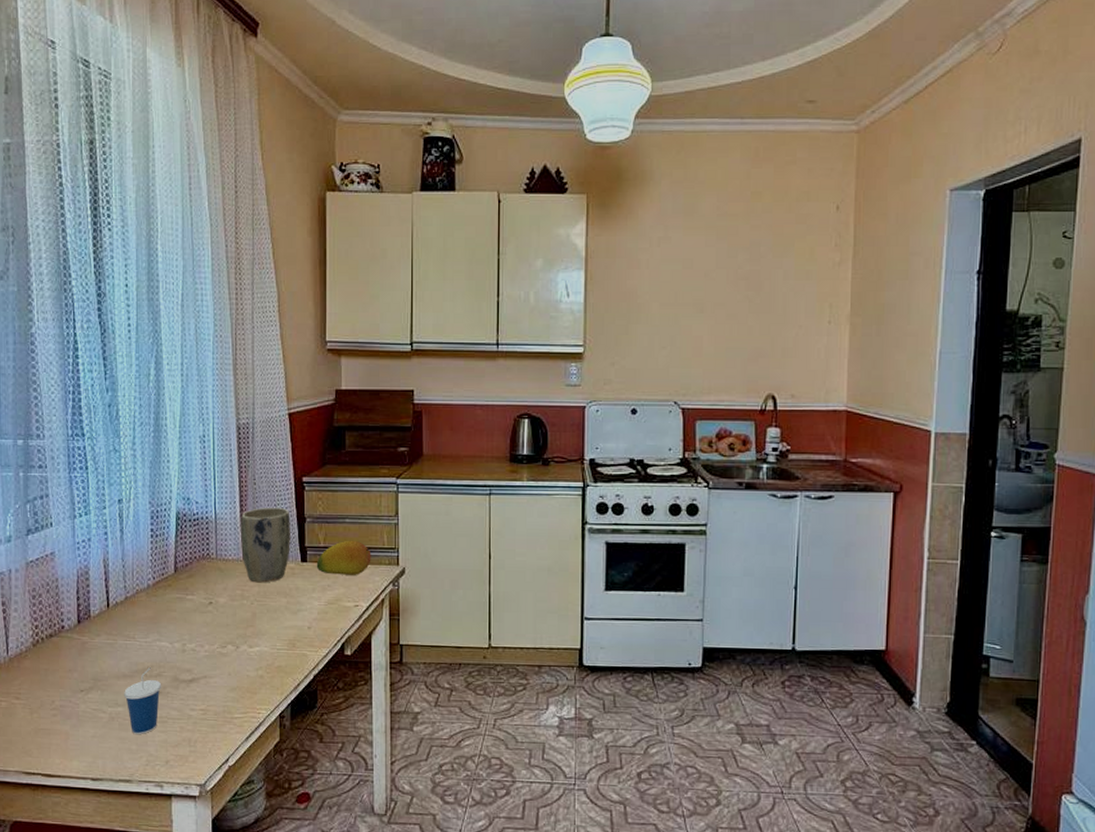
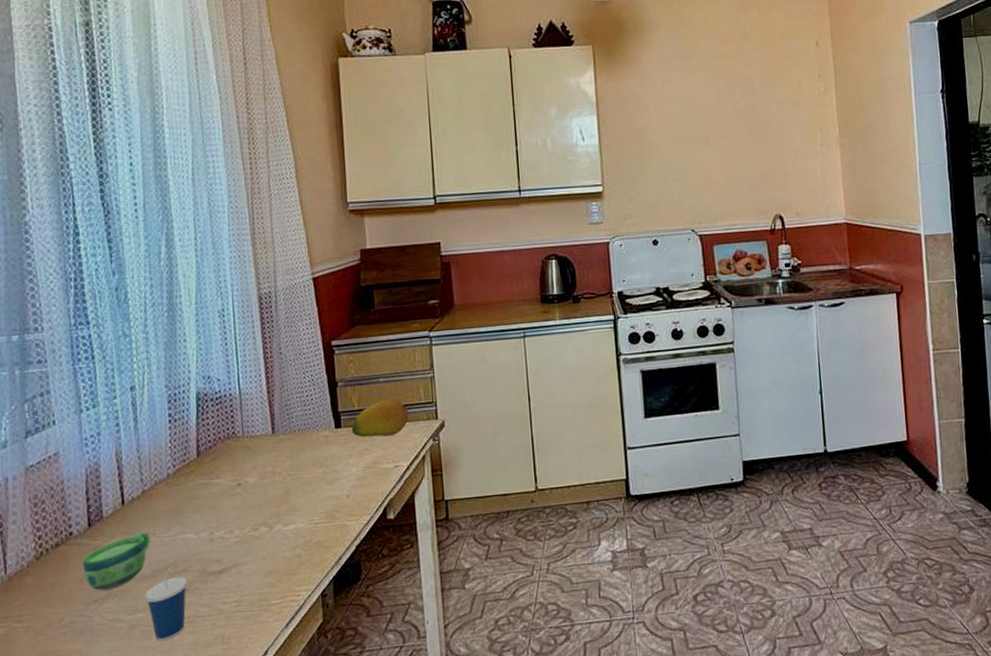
cup: none [72,634,131,682] -> present [83,531,151,591]
plant pot: present [241,507,291,583] -> none [268,374,323,457]

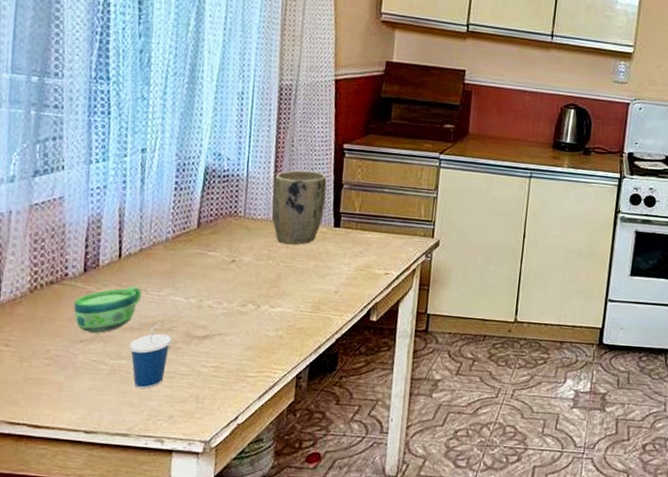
plant pot: none [268,374,323,457] -> present [272,170,327,245]
fruit: present [351,399,409,437] -> none [349,209,407,244]

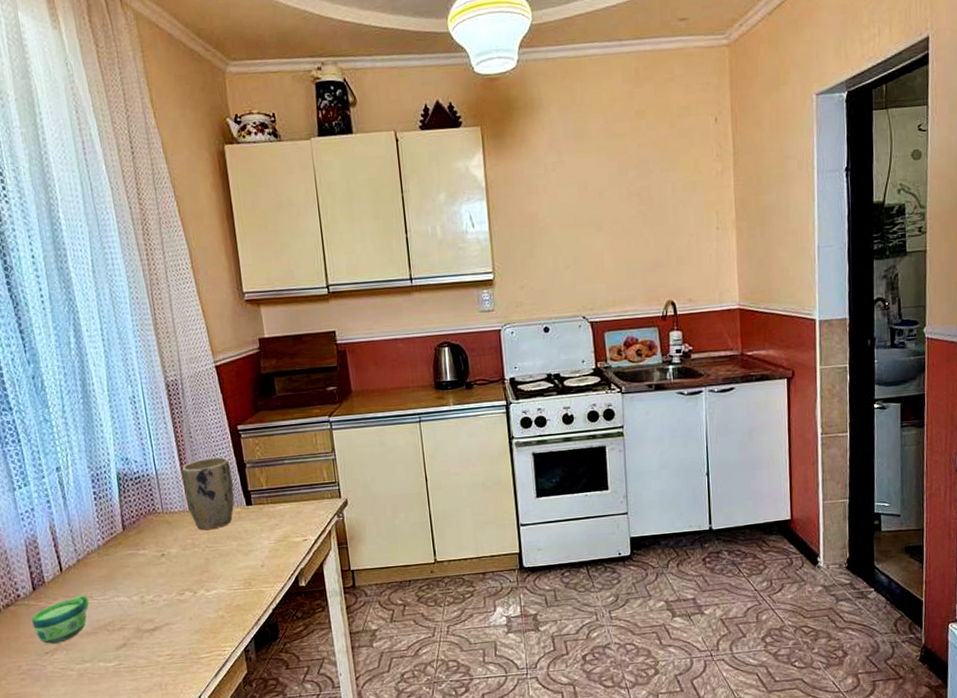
cup: present [129,321,173,388] -> none [89,622,127,686]

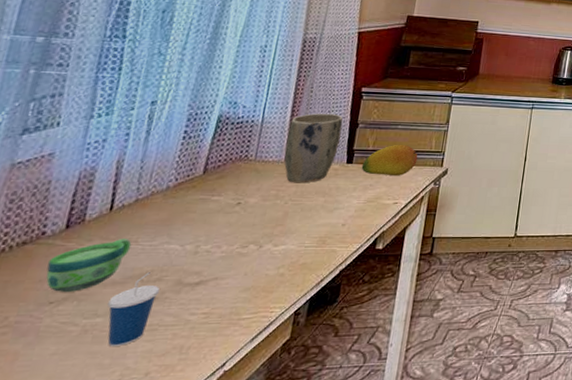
cup: none [89,622,127,686] -> present [107,272,161,346]
fruit: none [261,479,314,514] -> present [361,144,418,176]

